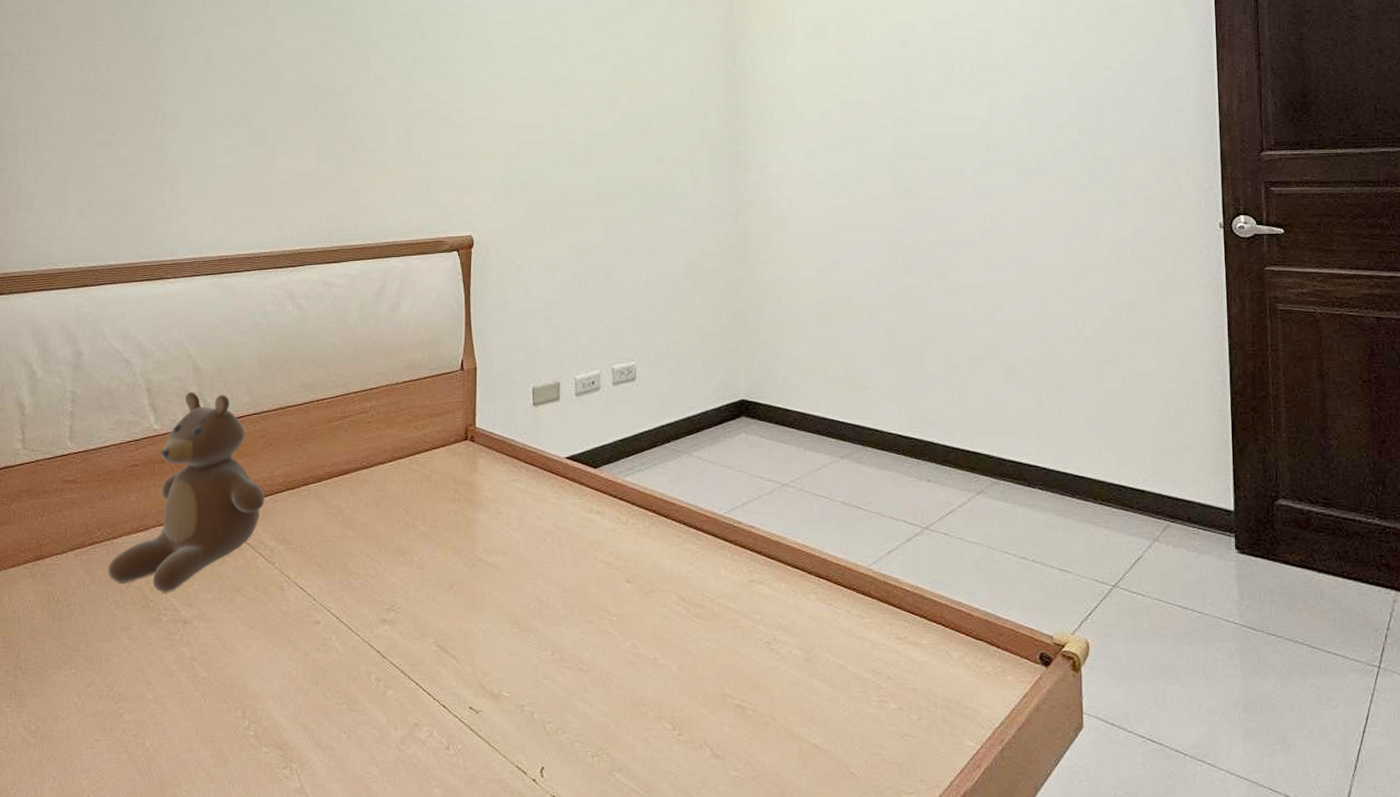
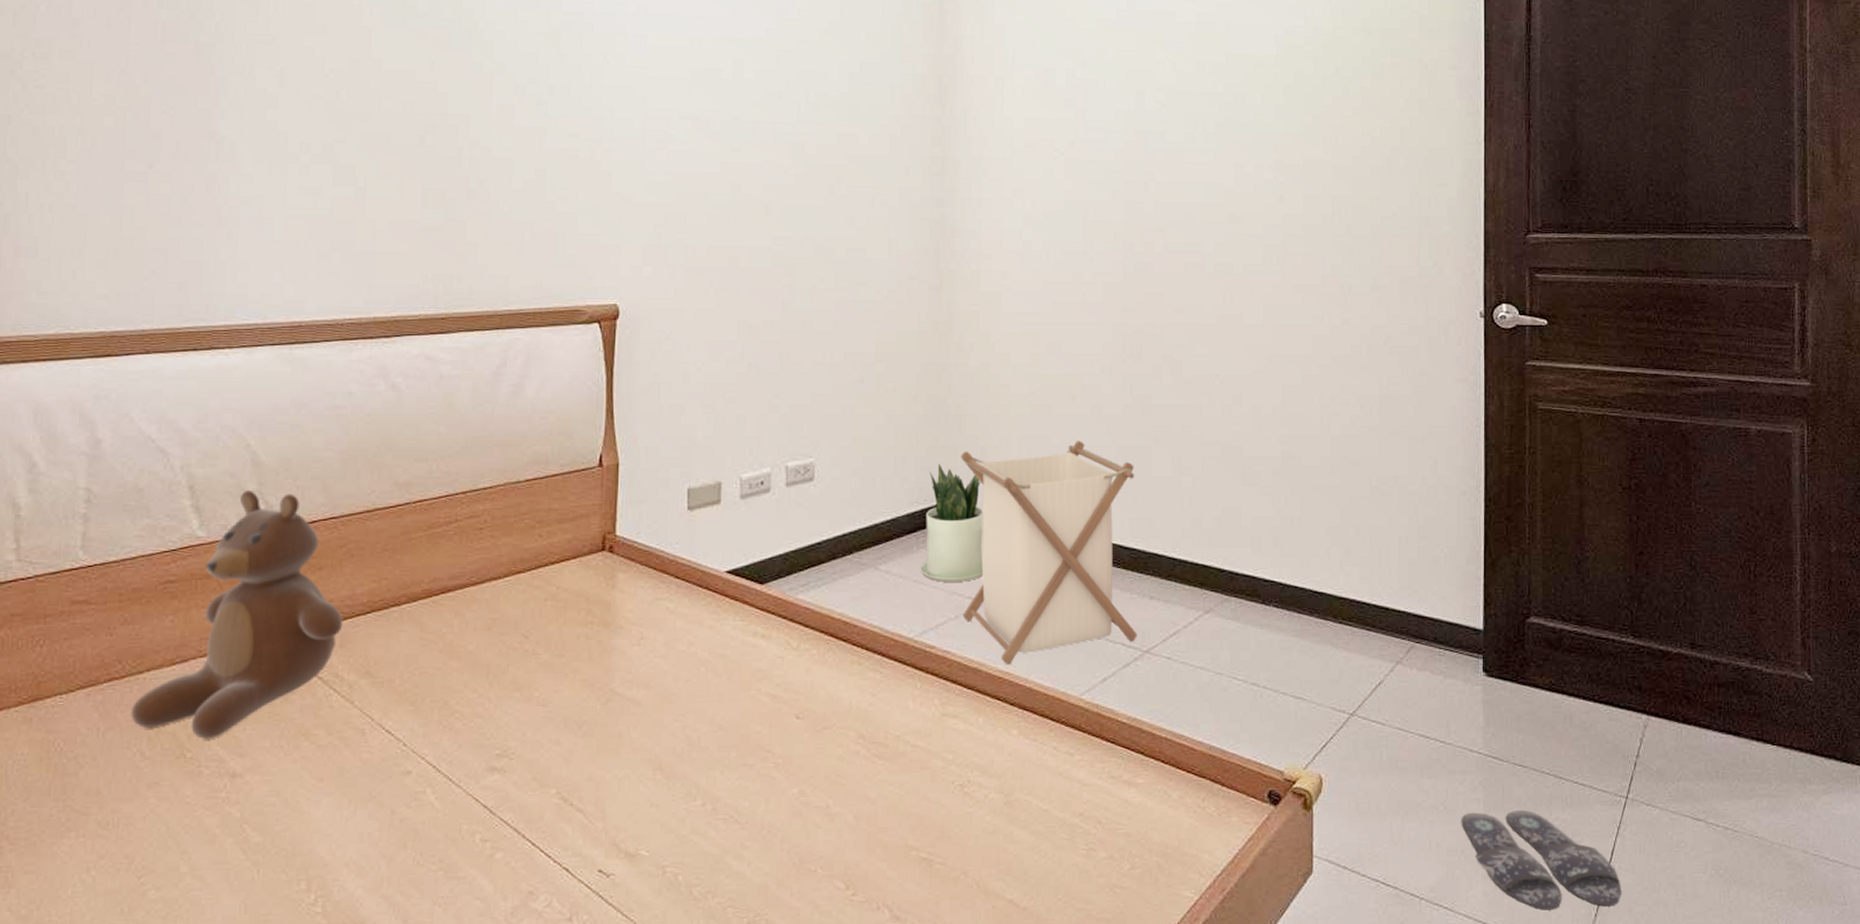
planter: none [727,365,782,467] -> present [920,464,984,582]
laundry basket: none [758,344,917,539] -> present [960,441,1137,665]
slippers: none [1220,676,1378,769] -> present [1461,809,1621,910]

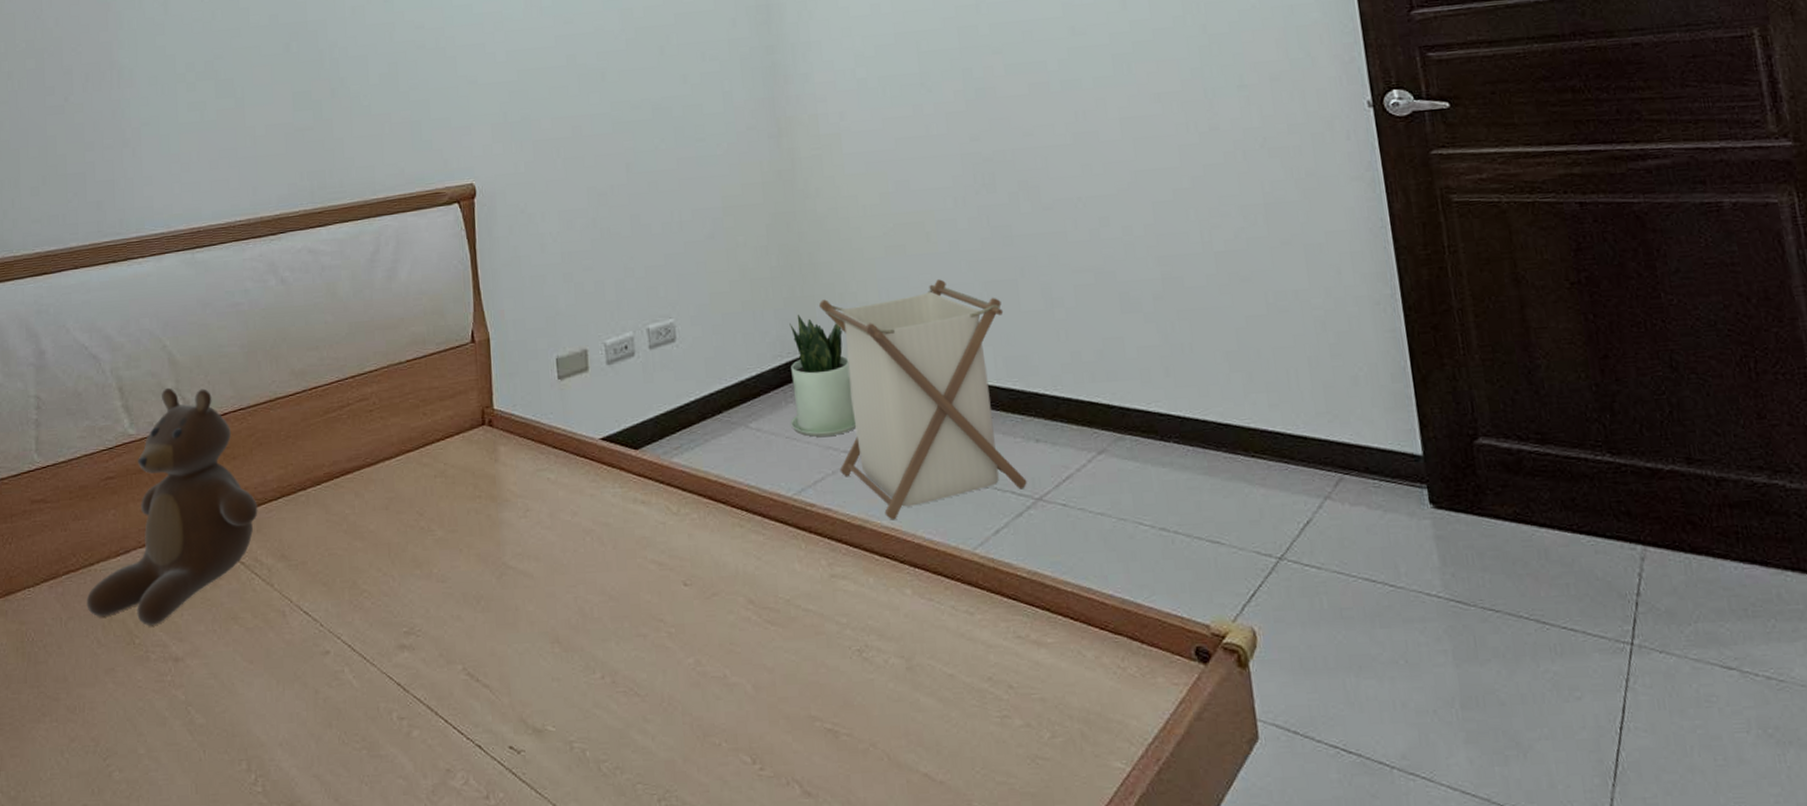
slippers: present [1461,809,1621,910] -> none [1427,661,1643,780]

